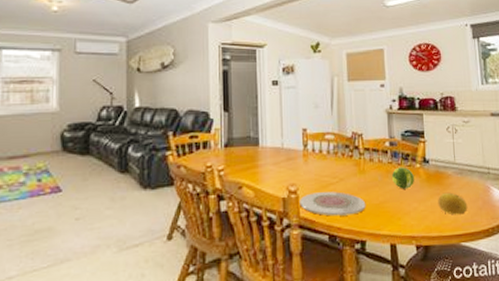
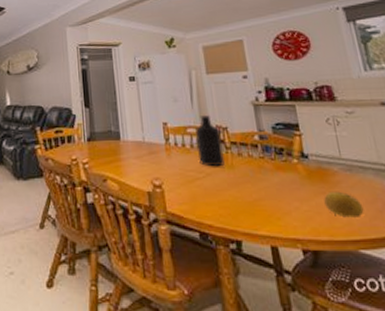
plate: present [300,191,366,216] -> none [165,187,239,213]
bottle: none [333,121,358,173] -> present [196,114,225,167]
fruit: present [392,167,414,189] -> none [265,162,293,186]

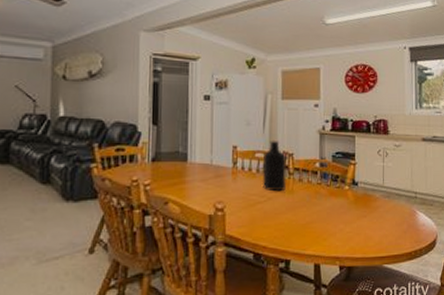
fruit: present [324,191,364,218] -> none [364,215,393,238]

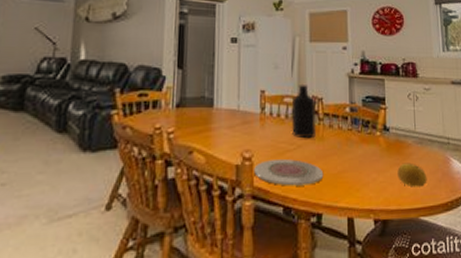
plate: none [226,210,293,235] -> present [254,159,324,186]
fruit: none [364,215,393,238] -> present [397,163,427,187]

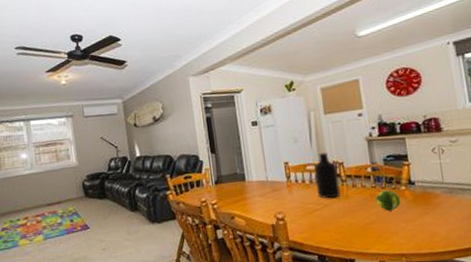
plate: present [254,159,324,186] -> none [288,216,353,239]
fruit: none [352,134,374,158] -> present [376,190,400,211]
fruit: present [397,163,427,187] -> none [426,211,461,233]

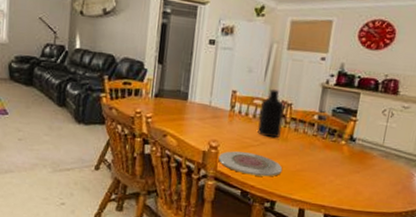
plate: none [288,216,353,239] -> present [218,151,283,177]
fruit: present [376,190,400,211] -> none [313,141,337,162]

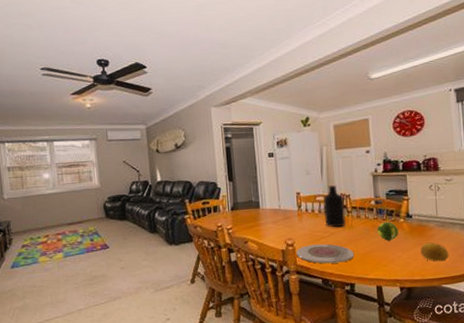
fruit: none [313,141,337,162] -> present [378,222,398,241]
fruit: none [355,172,386,195] -> present [420,242,449,262]

